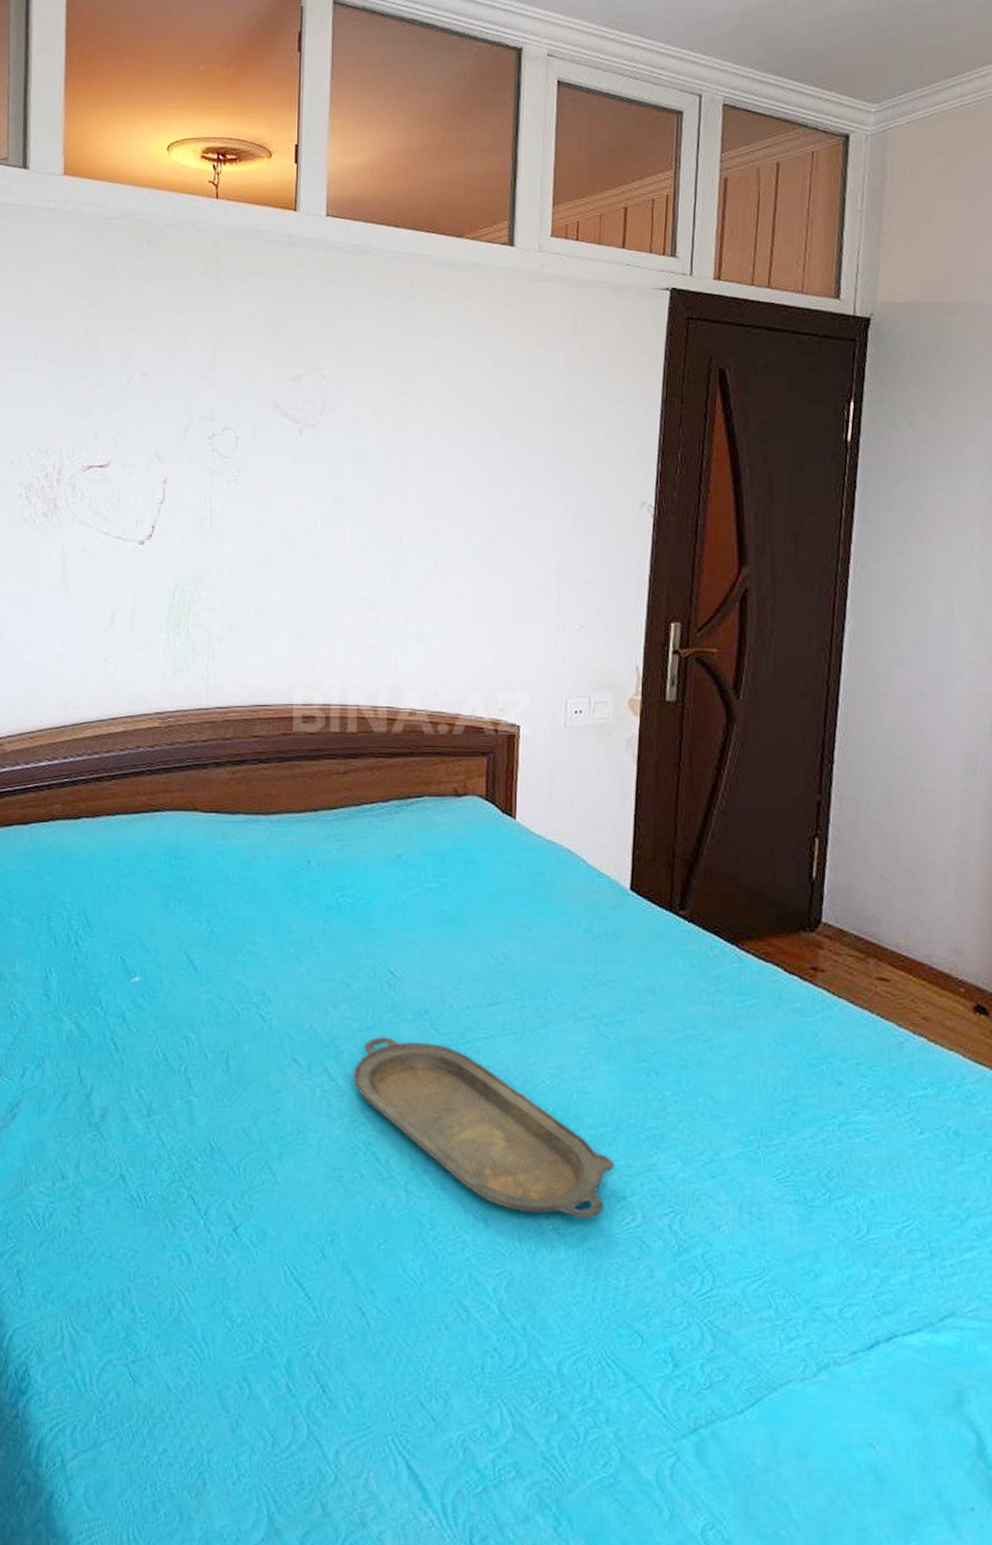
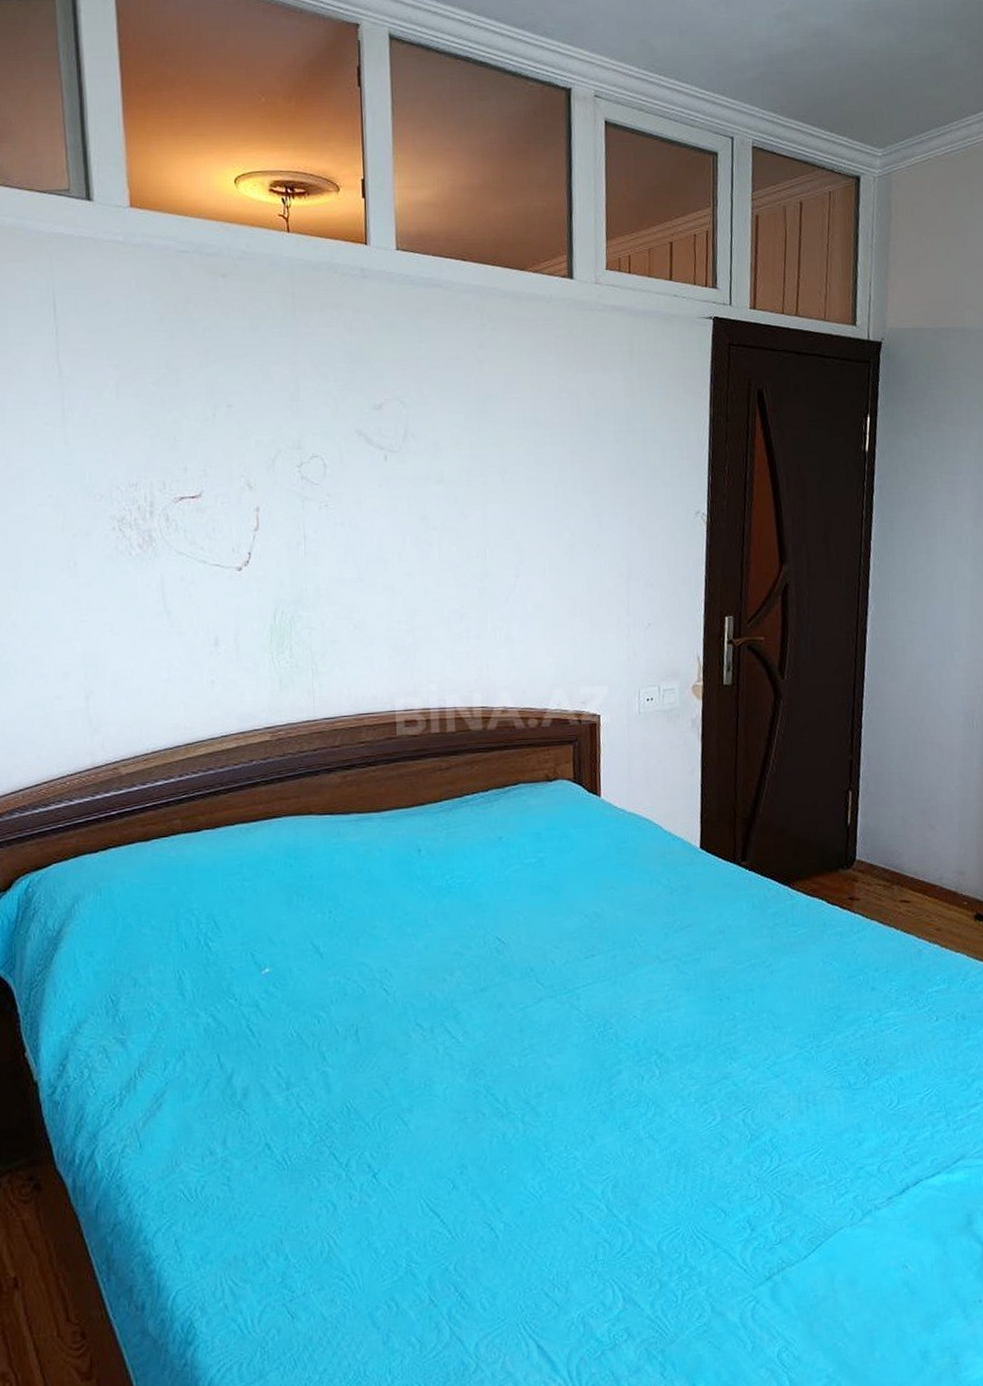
serving tray: present [353,1037,615,1220] -> none [471,995,697,1126]

